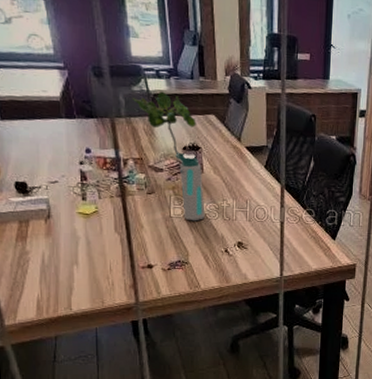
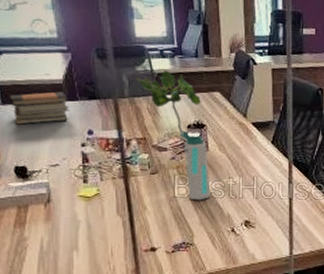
book stack: none [9,109,67,141] -> present [10,91,70,125]

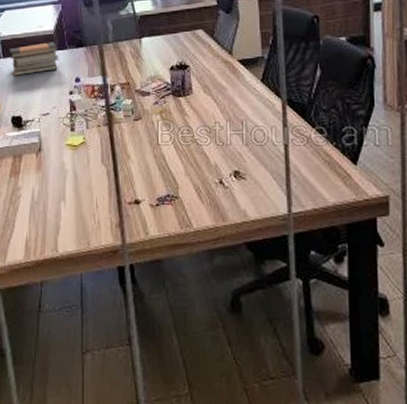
plant: present [135,70,201,133] -> none [119,12,184,76]
water bottle: present [179,130,211,201] -> none [162,73,196,148]

